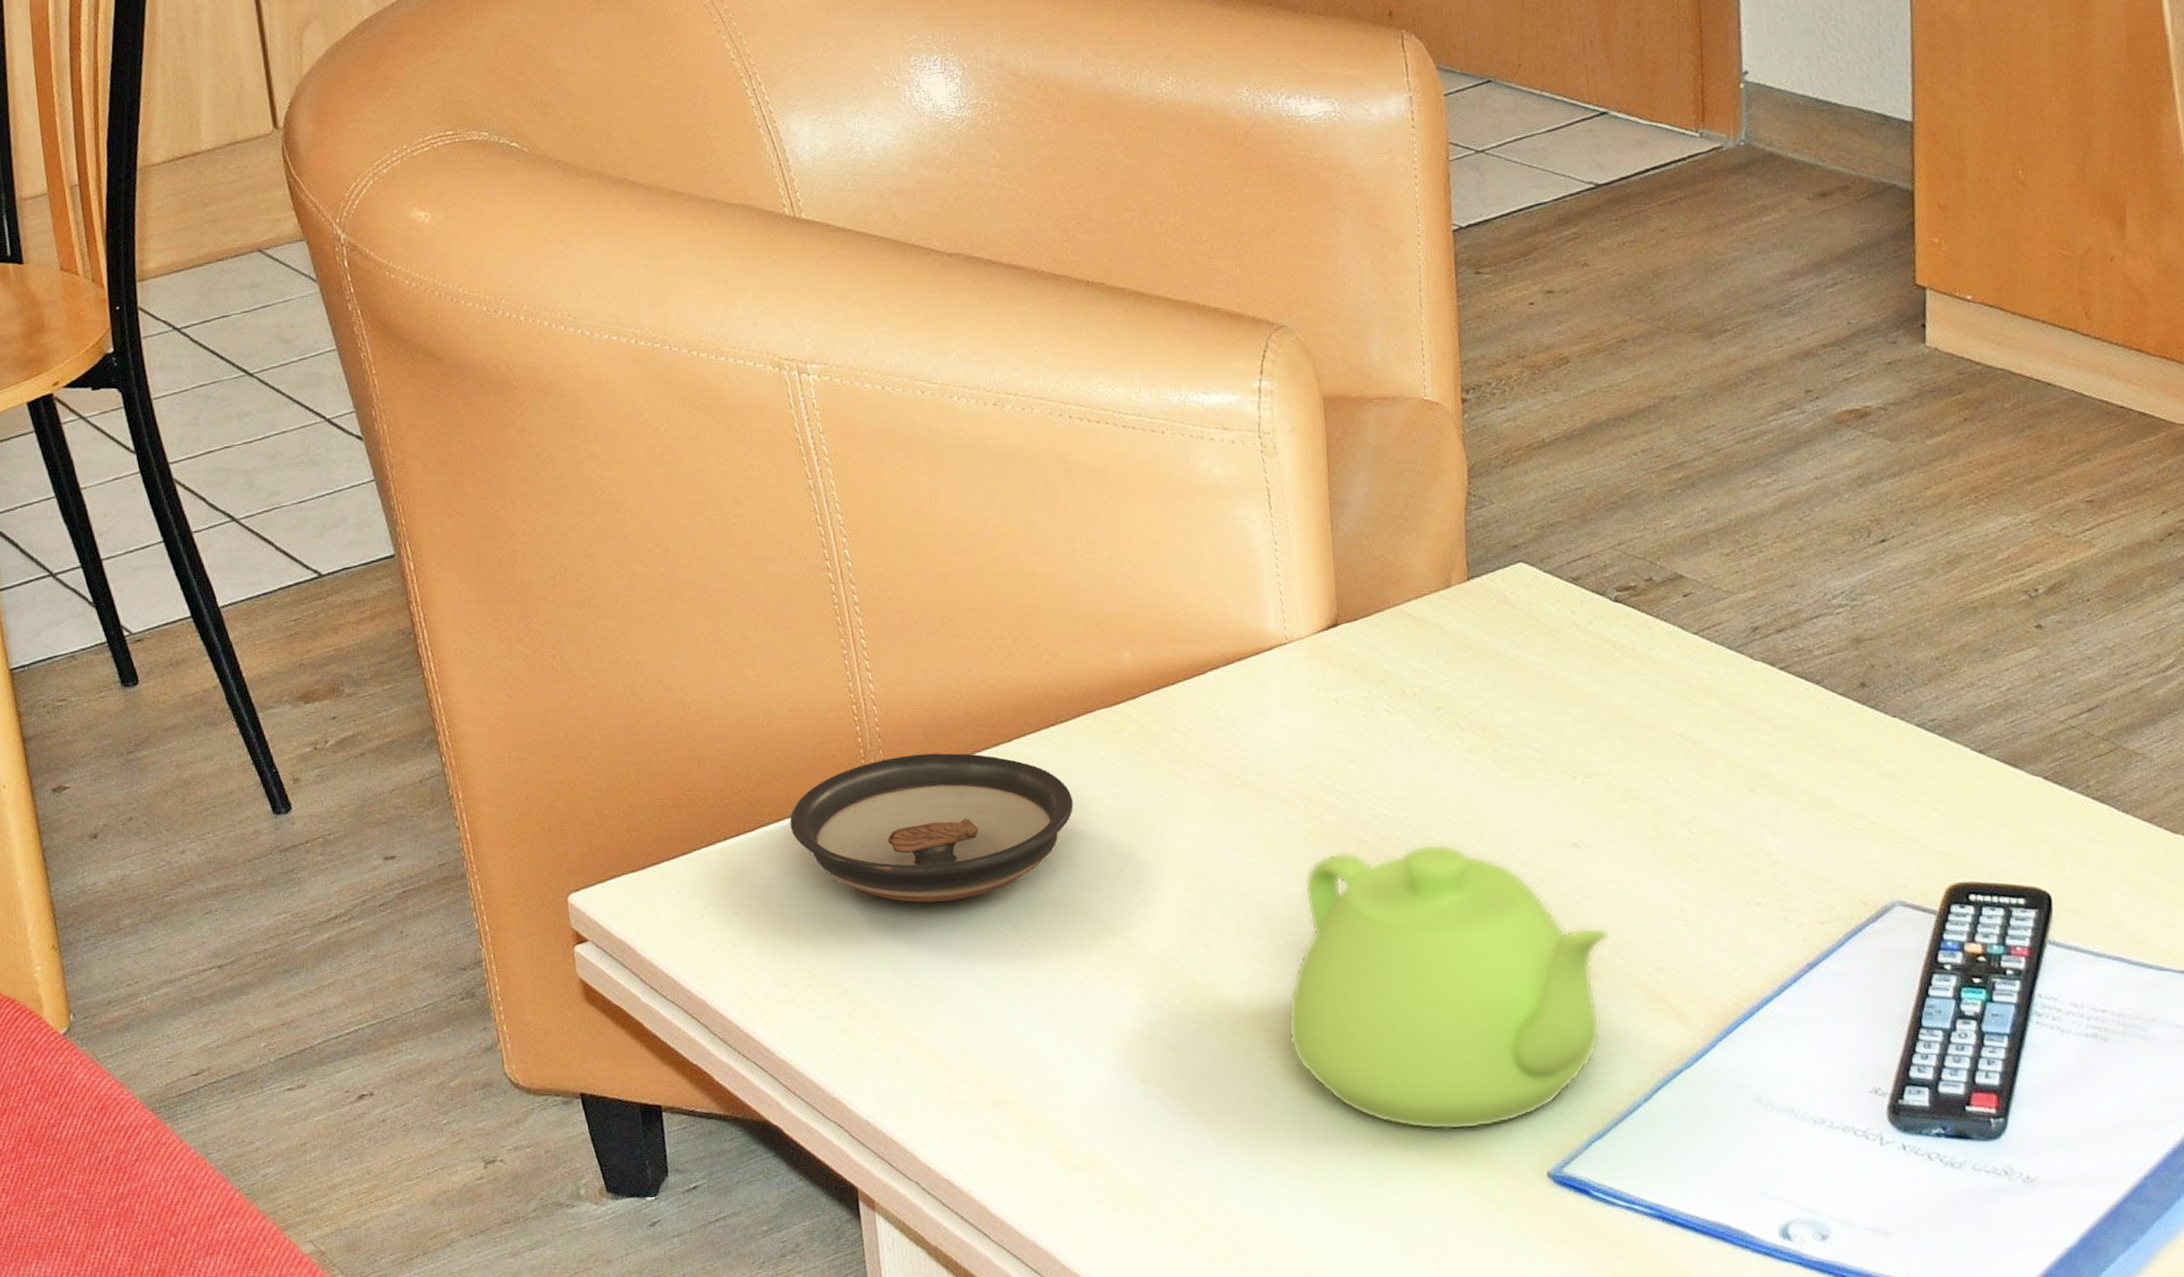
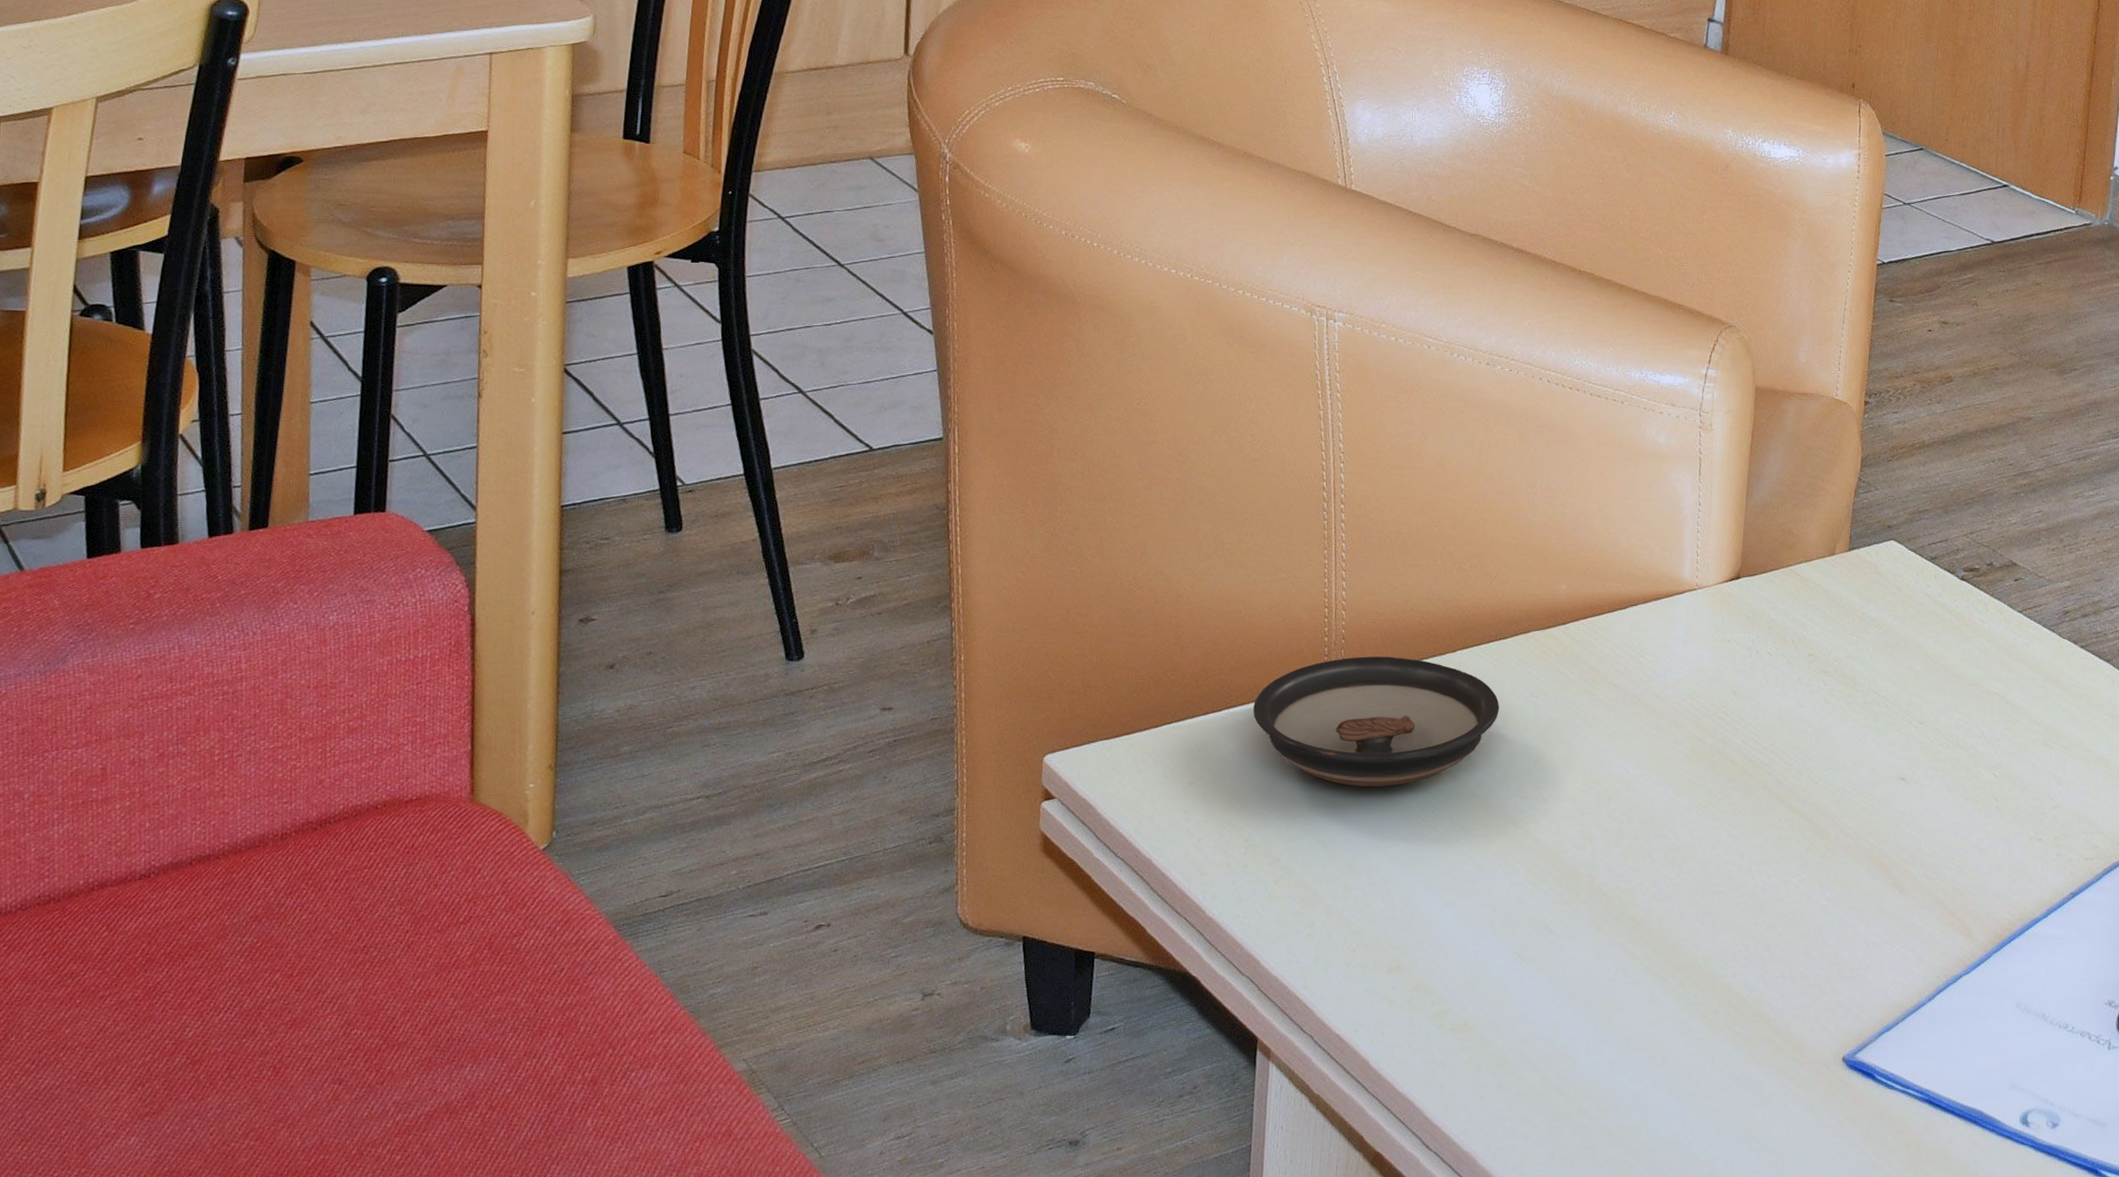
teapot: present [1287,843,1609,1131] -> none [1648,769,1920,1016]

